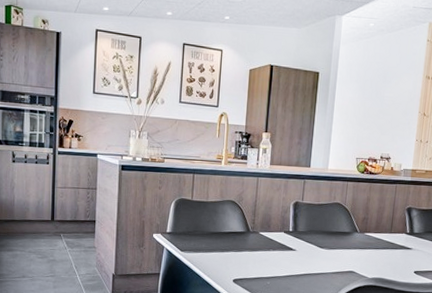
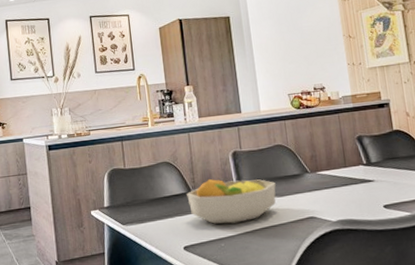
fruit bowl: none [245,222,327,266] -> present [187,178,276,224]

